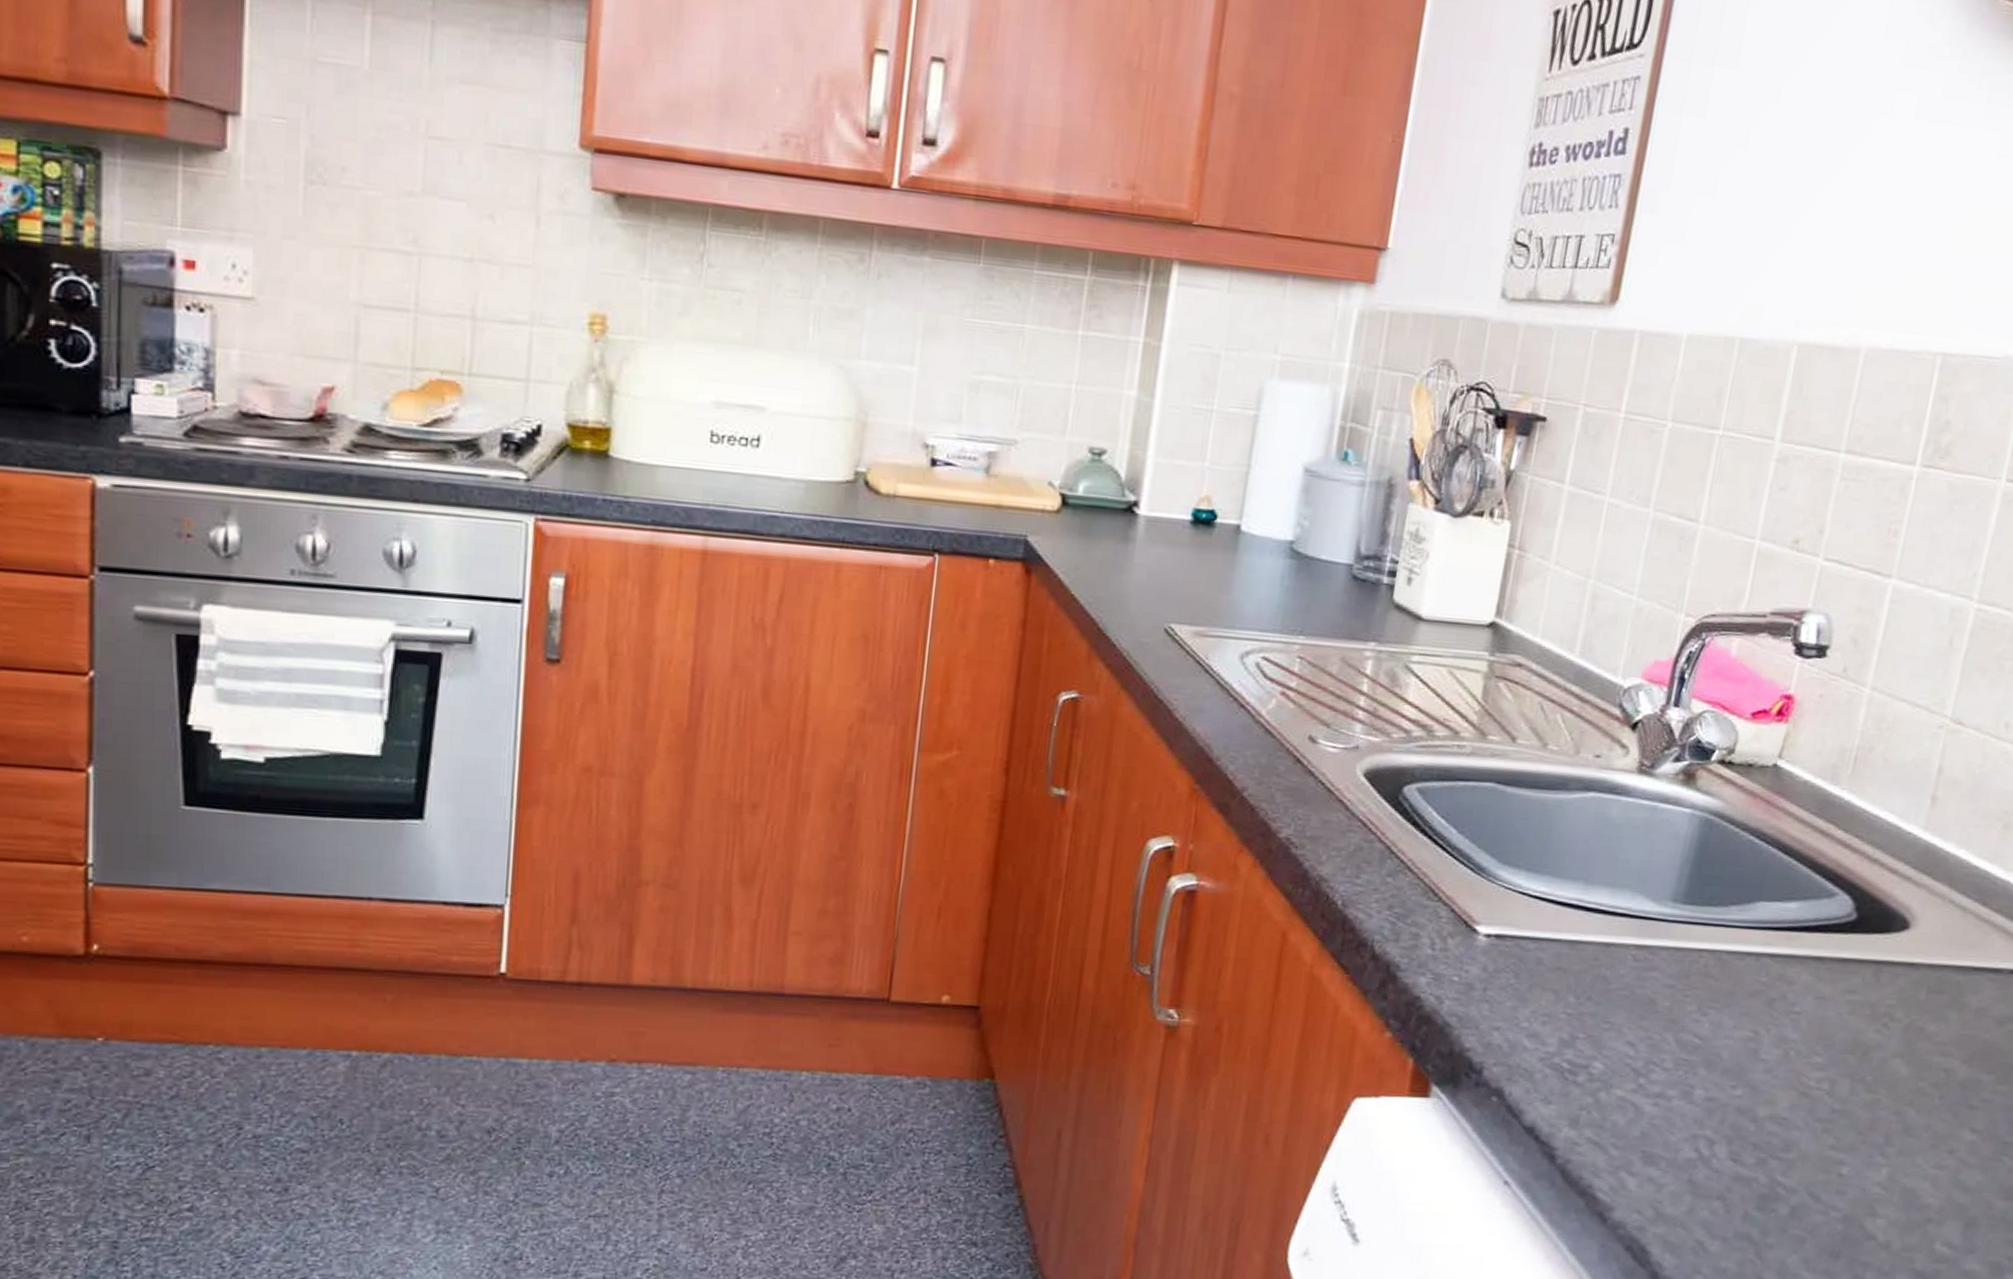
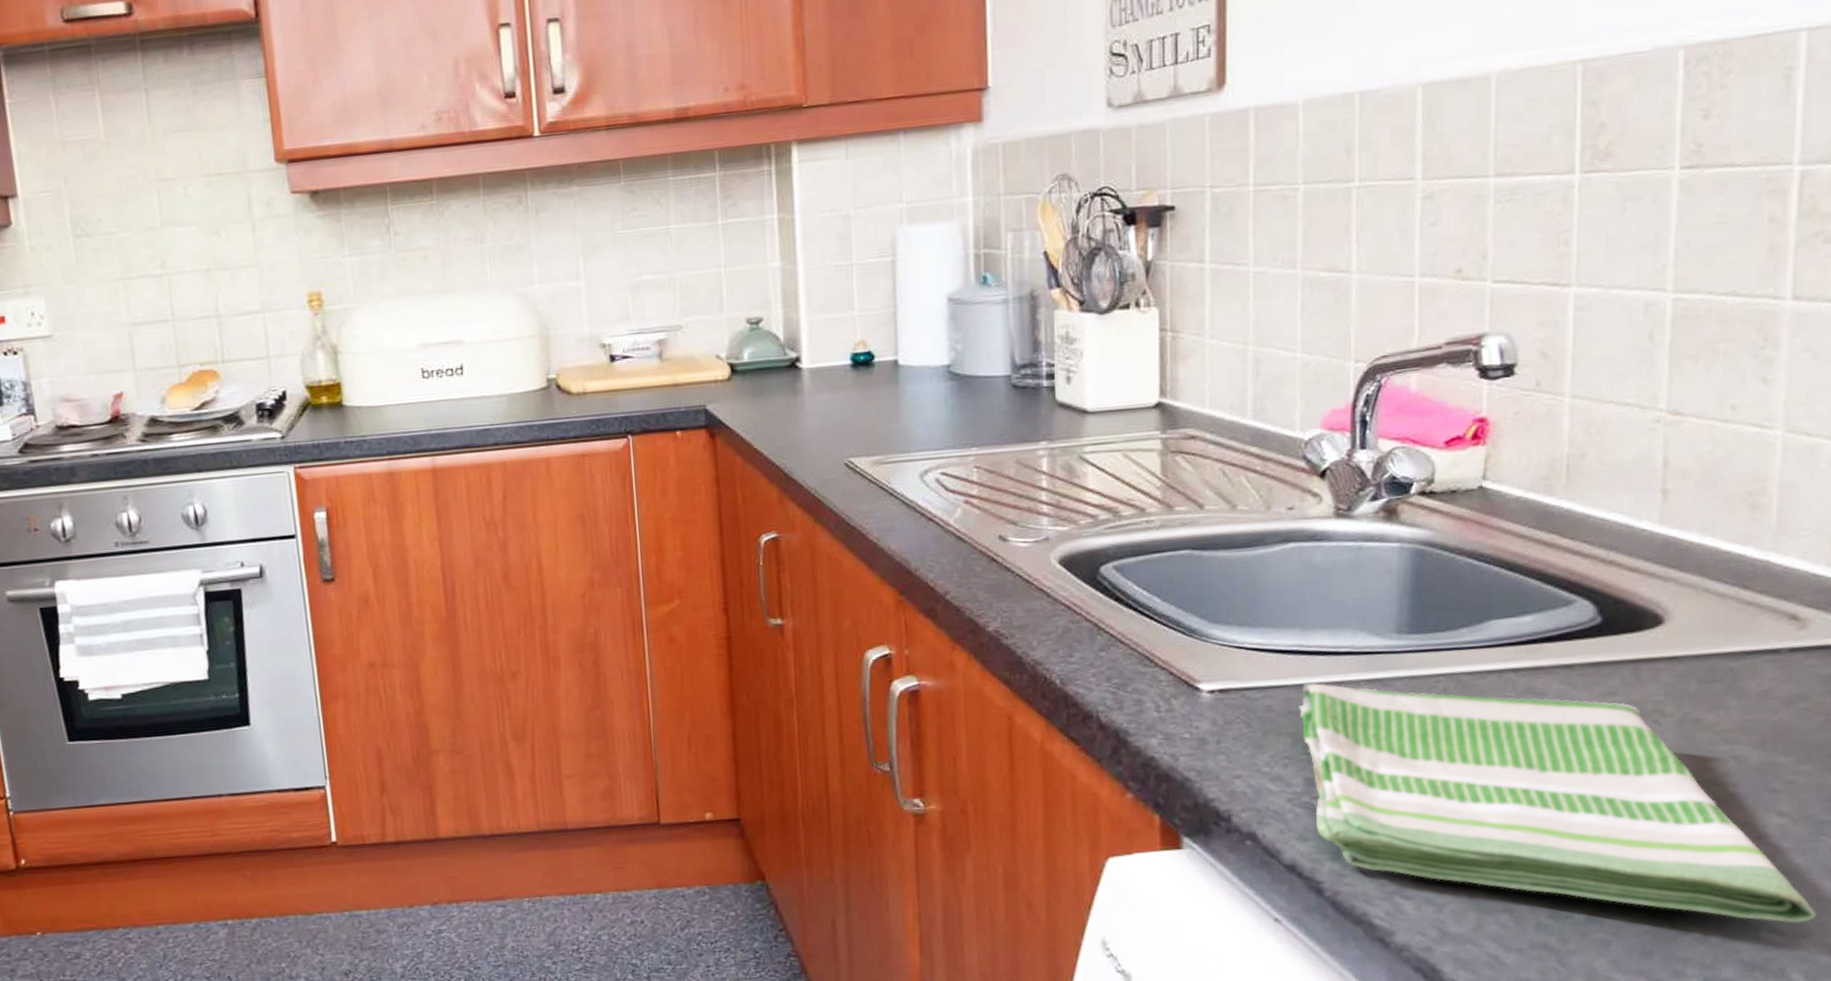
dish towel: none [1561,941,1986,1239] -> present [1299,683,1817,923]

